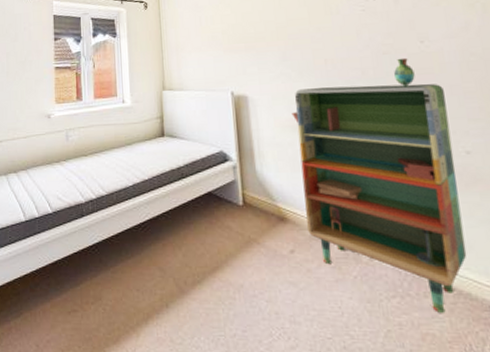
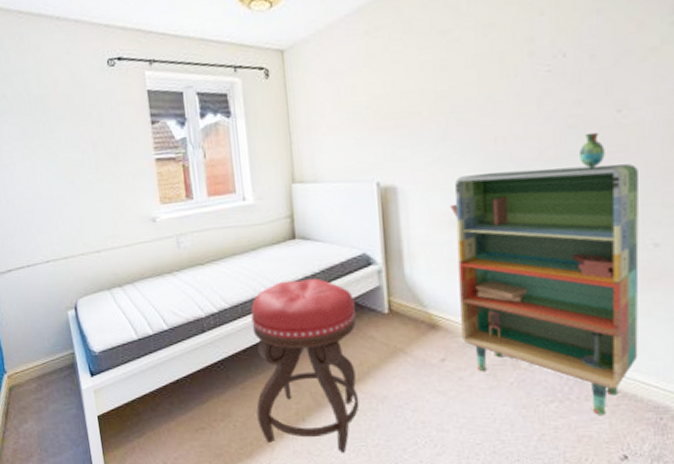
stool: none [124,172,218,342] -> present [250,279,359,453]

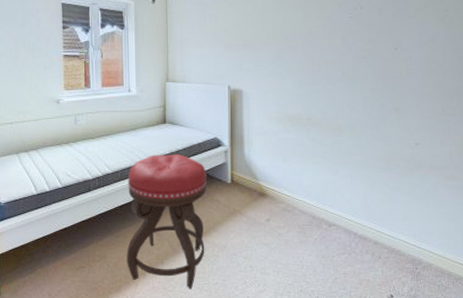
shelving unit: present [450,132,639,415] -> none [279,62,407,265]

